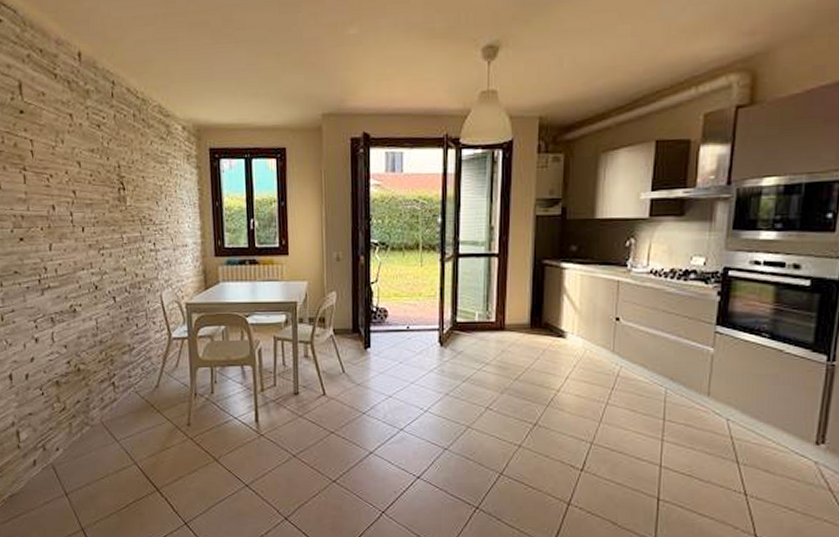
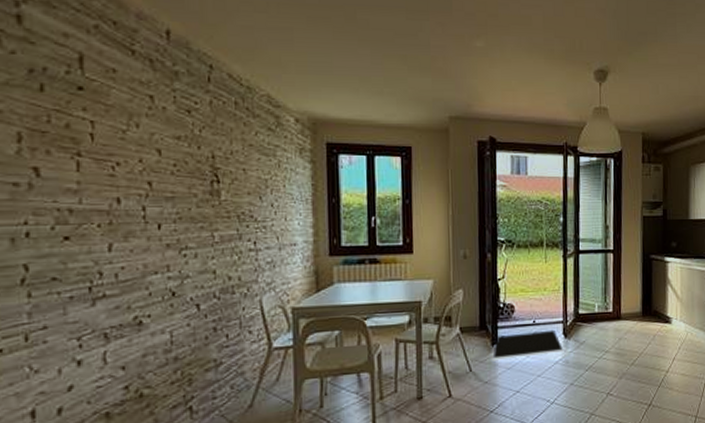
door mat: none [365,337,440,365] -> present [492,329,564,361]

